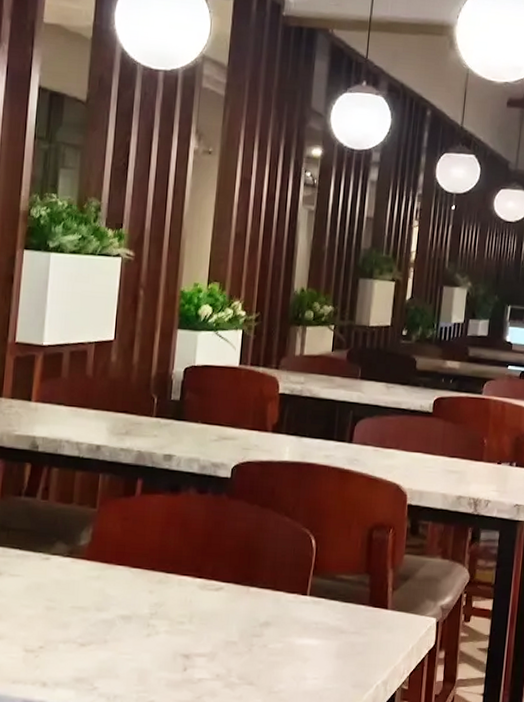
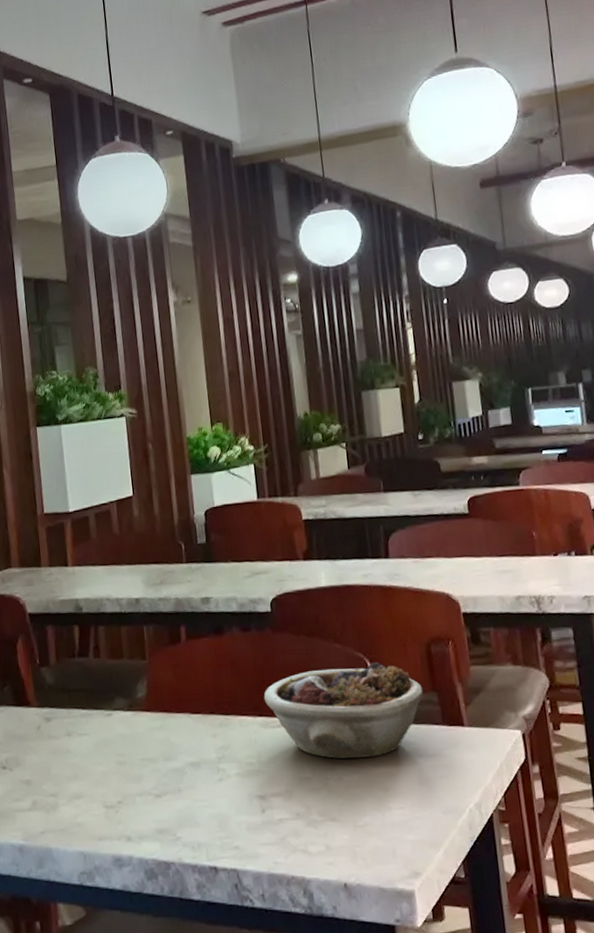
succulent planter: none [207,539,358,629] -> present [263,662,424,759]

